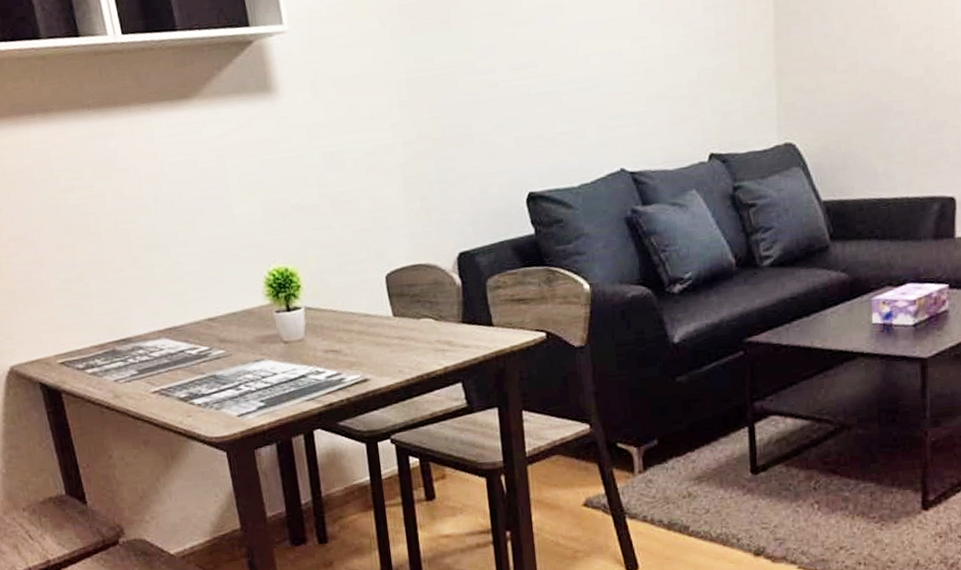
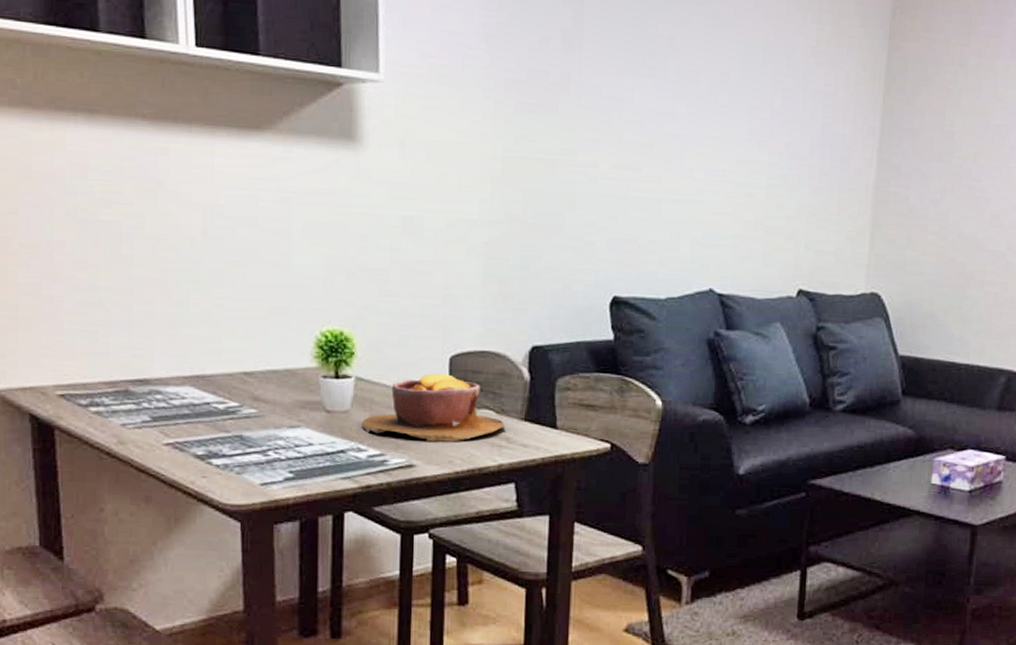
bowl: none [316,291,445,357] -> present [362,373,504,442]

